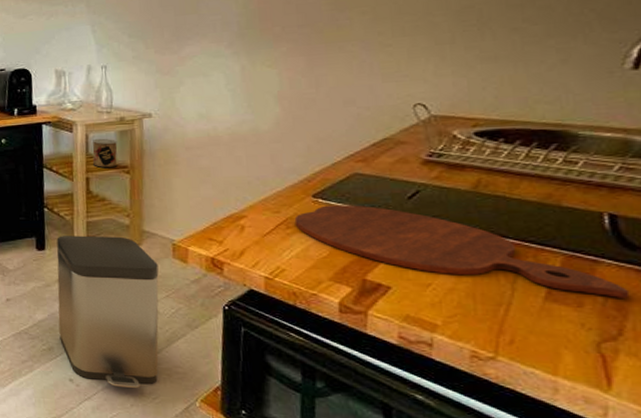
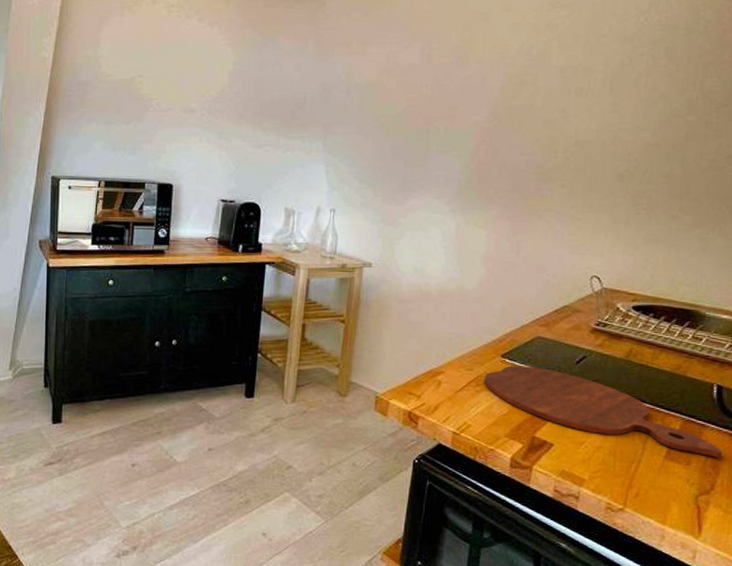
pedal bin: present [56,235,159,388] -> none [258,383,360,541]
tin can: present [92,138,118,169] -> none [311,284,336,316]

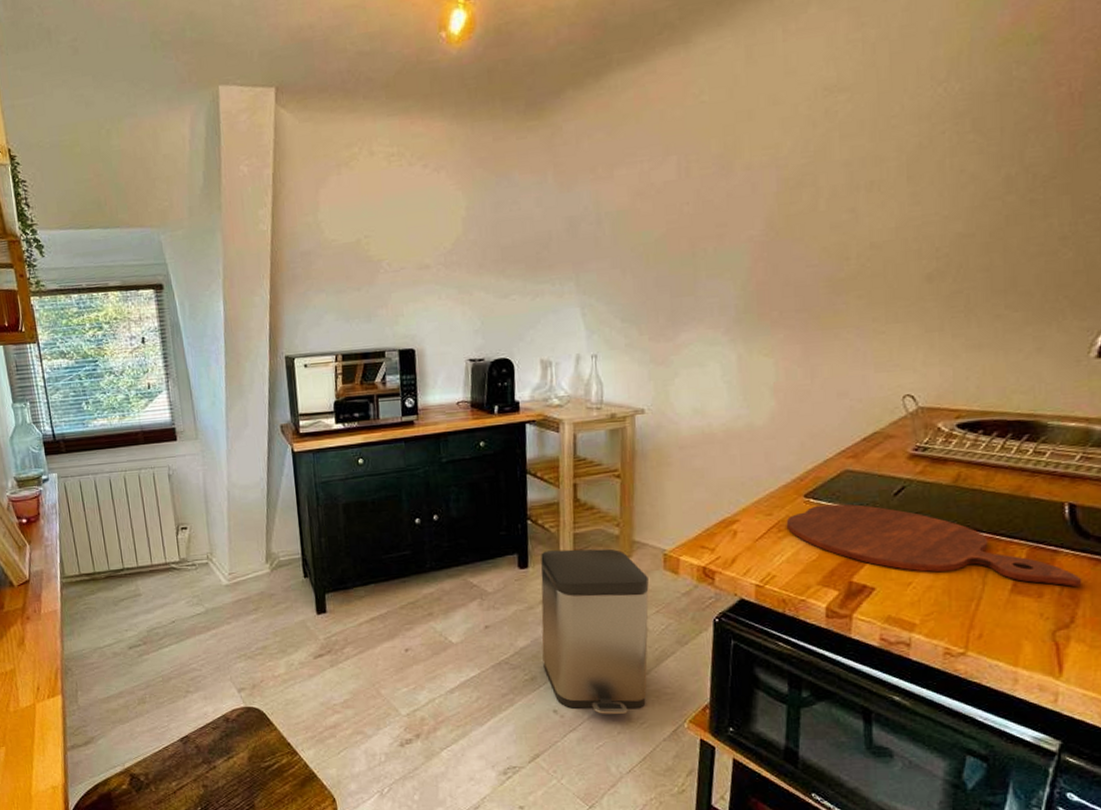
pedal bin: none [258,383,360,541] -> present [541,548,649,714]

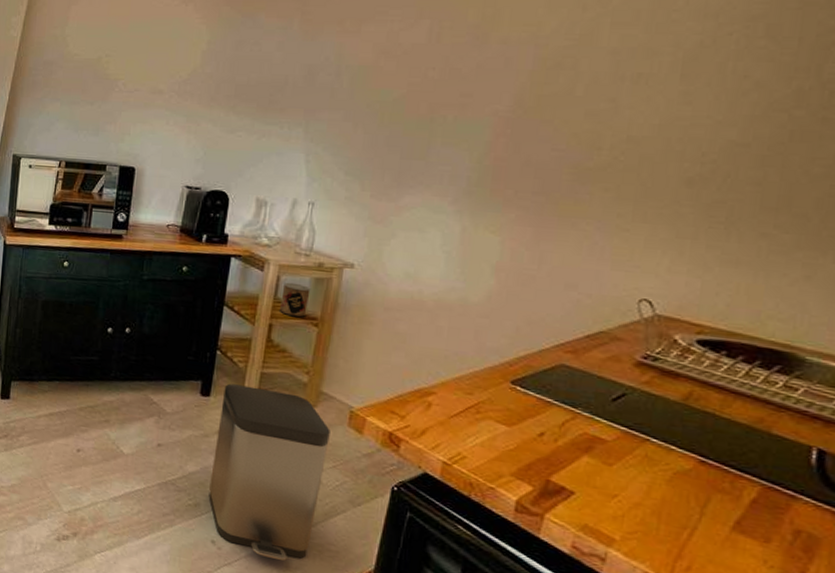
tin can: none [580,438,608,473] -> present [280,282,311,318]
cutting board: present [786,504,1082,587] -> none [486,394,821,540]

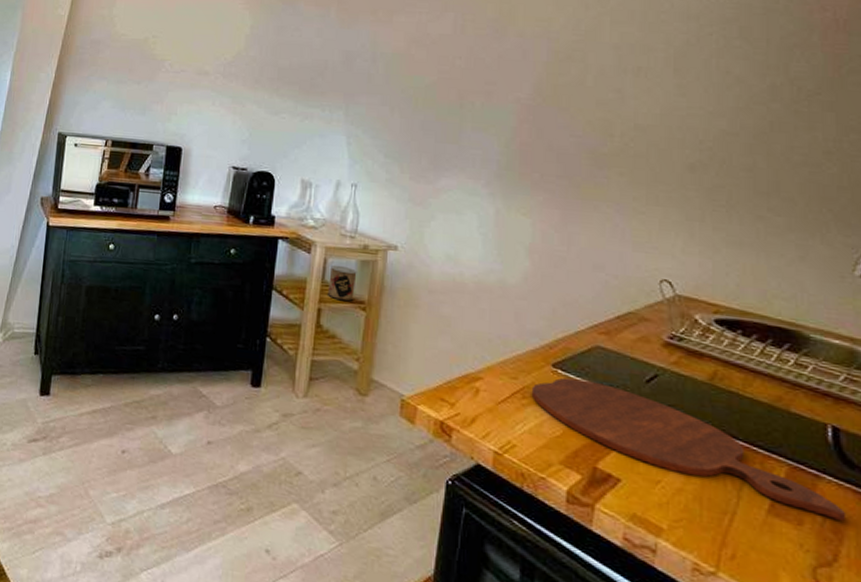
pedal bin: present [209,383,330,561] -> none [262,373,383,569]
cutting board: none [486,394,821,540] -> present [531,377,847,521]

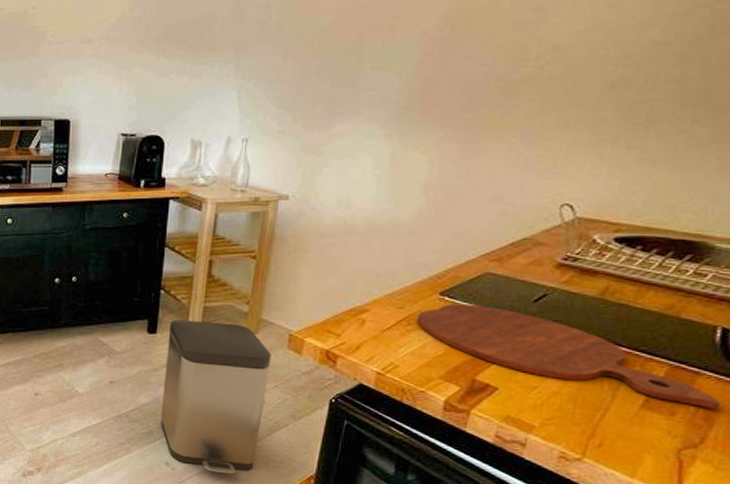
pedal bin: none [262,373,383,569] -> present [161,320,271,474]
tin can: present [328,265,357,302] -> none [219,219,248,252]

